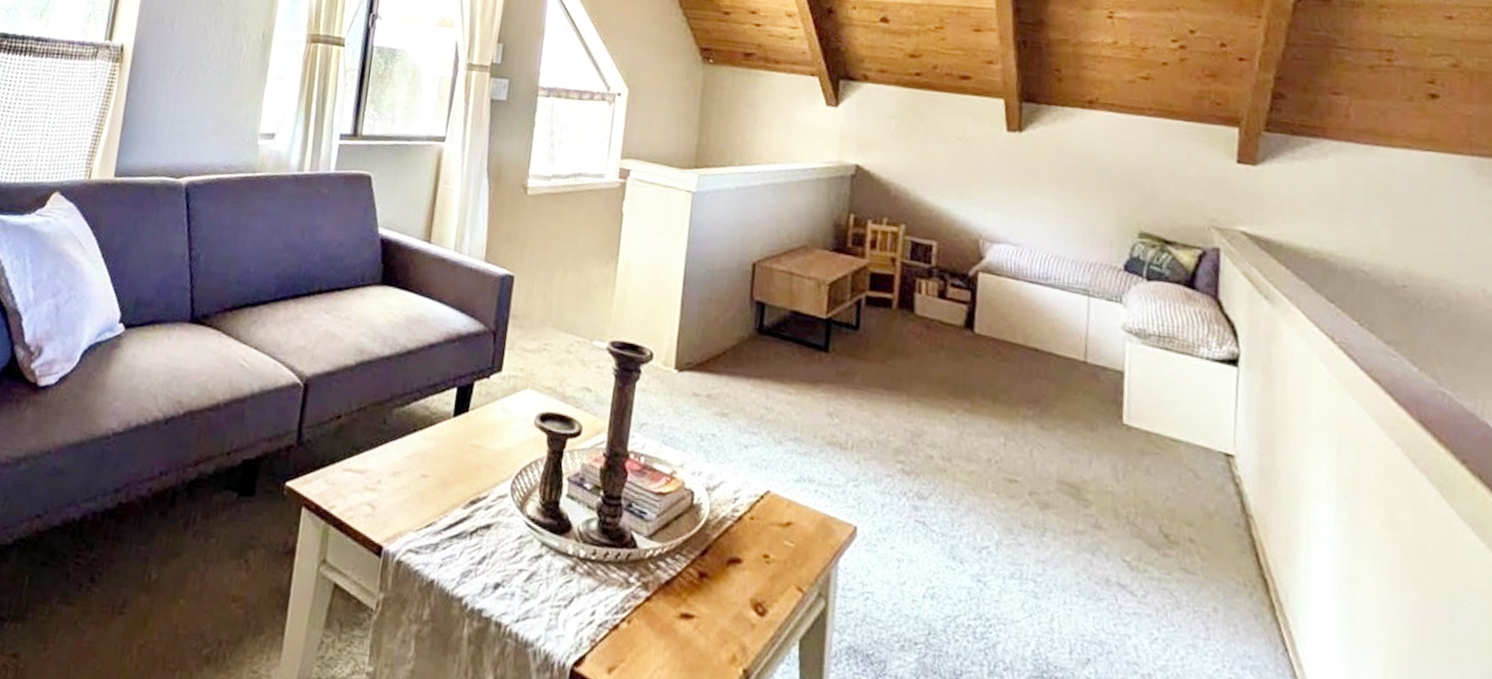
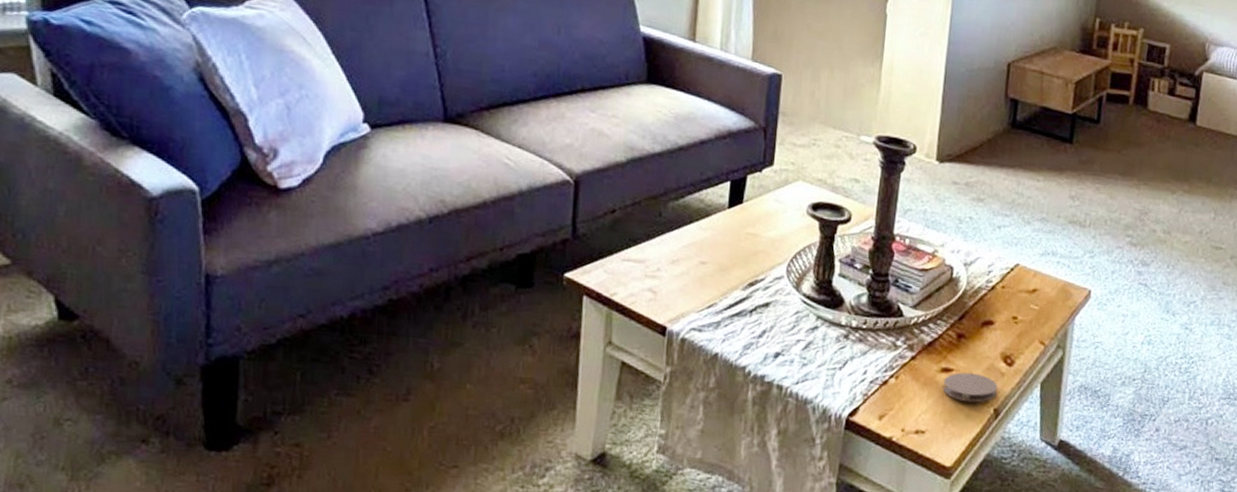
coaster: none [682,620,747,660] -> present [943,372,998,403]

